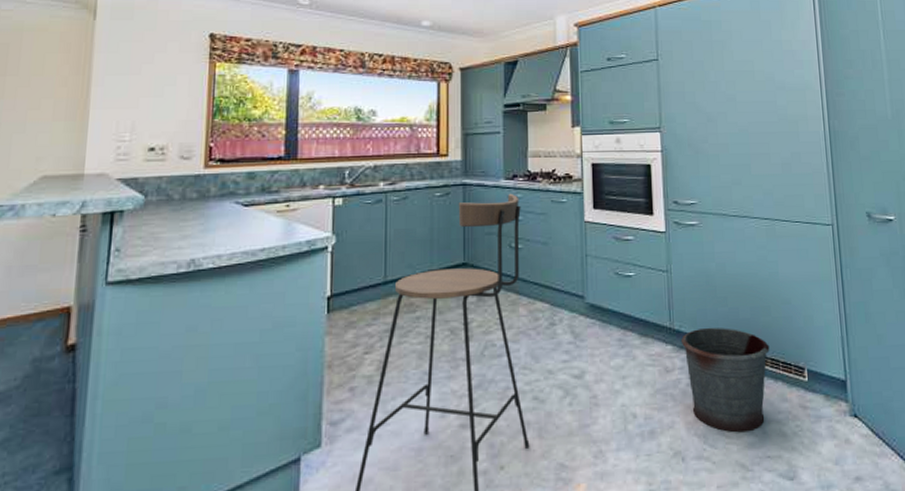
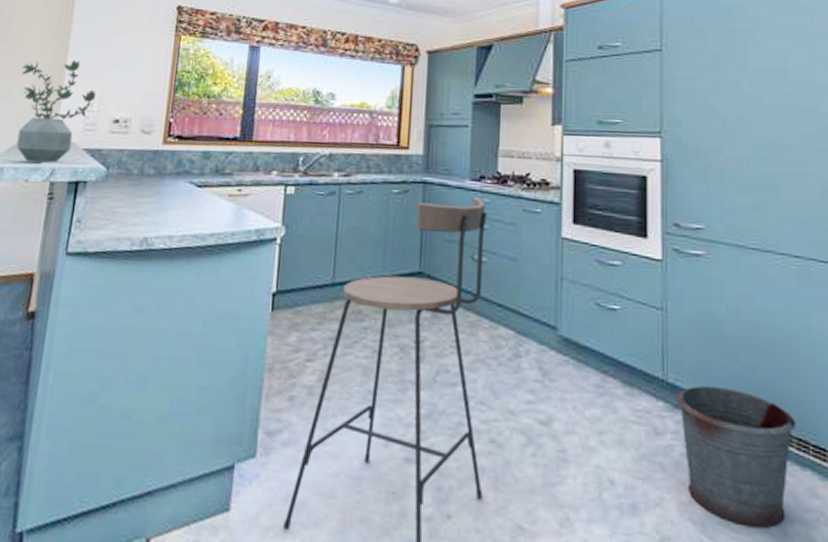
potted plant: none [38,91,127,196] -> present [16,60,97,163]

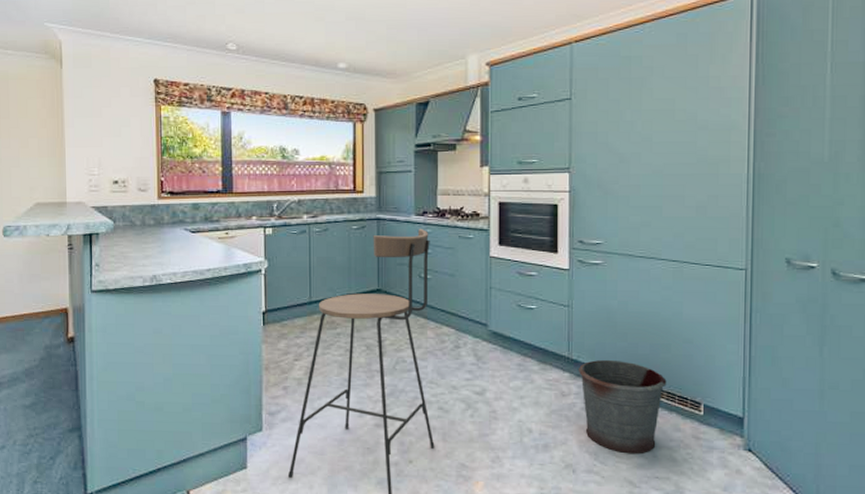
potted plant: present [16,60,97,163] -> none [26,132,95,220]

